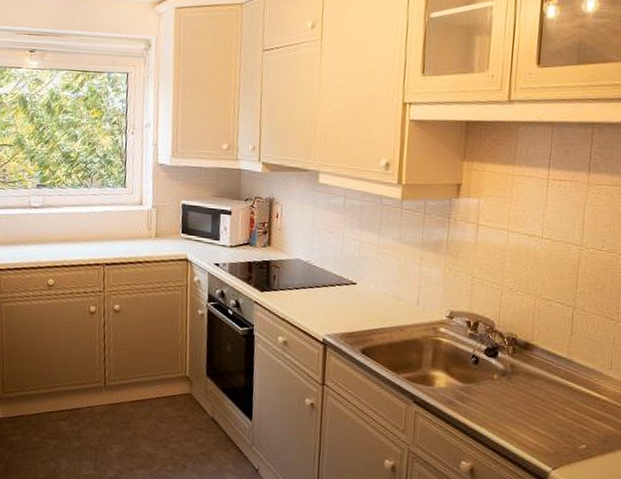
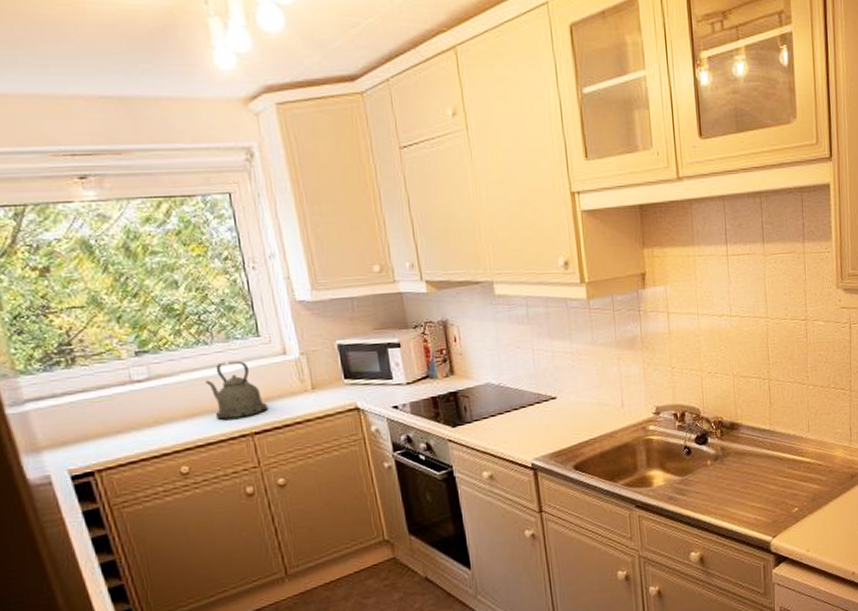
kettle: none [80,203,120,250] -> present [205,361,268,420]

